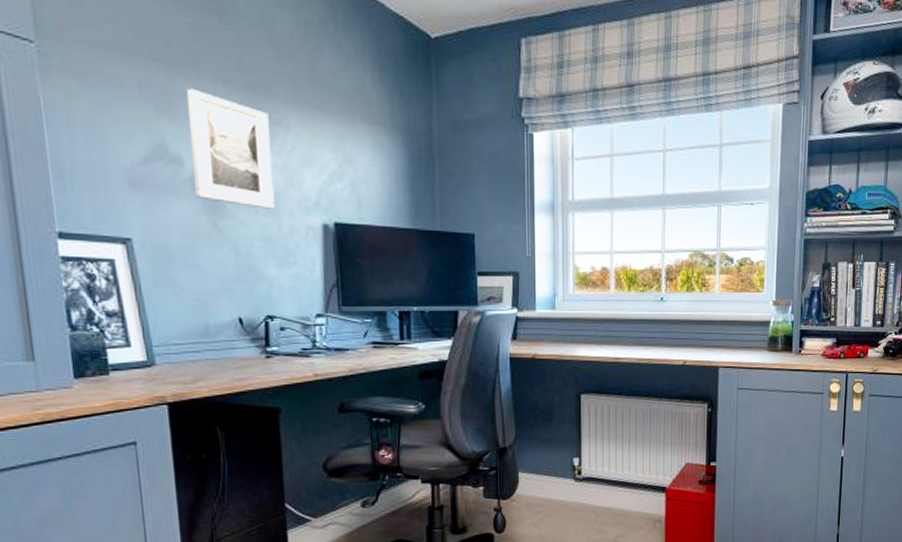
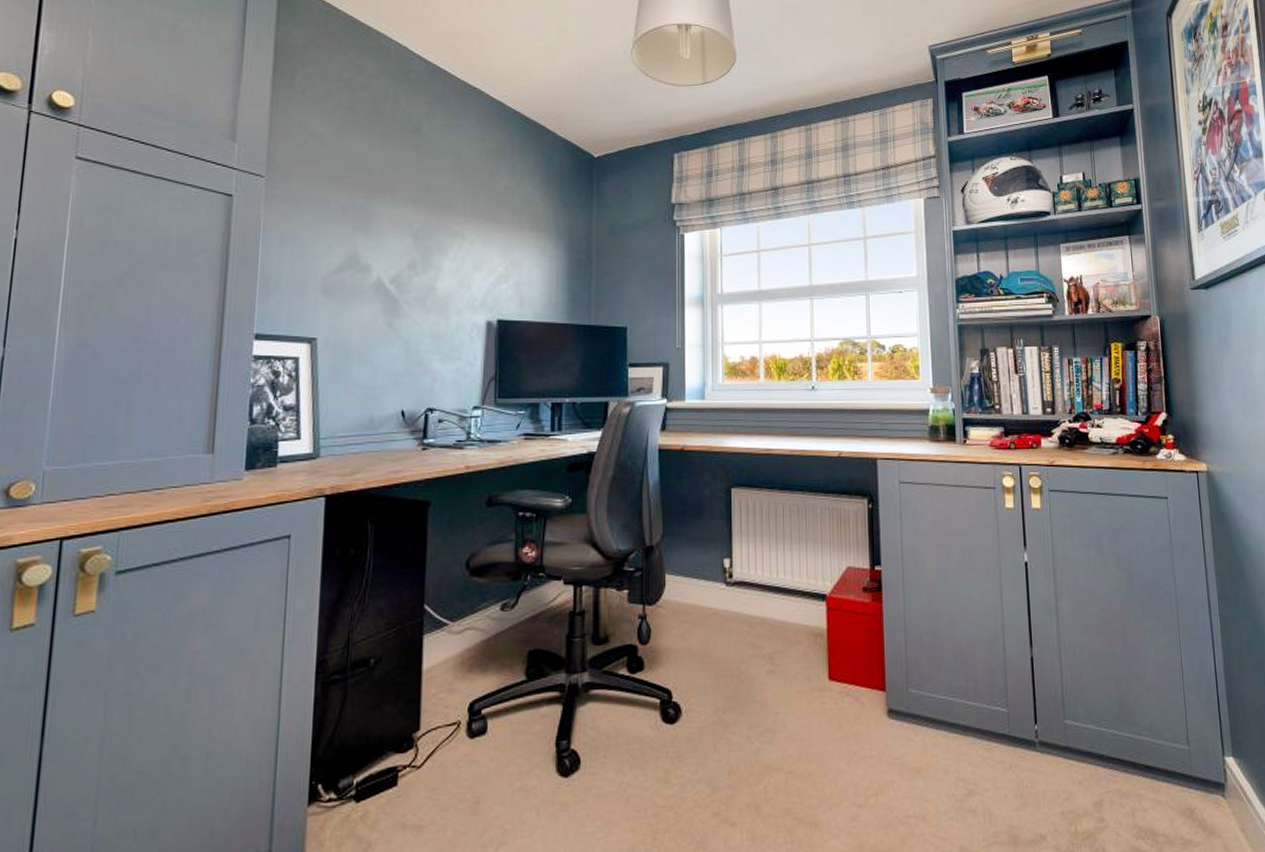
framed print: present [187,88,275,209] -> none [376,208,448,309]

